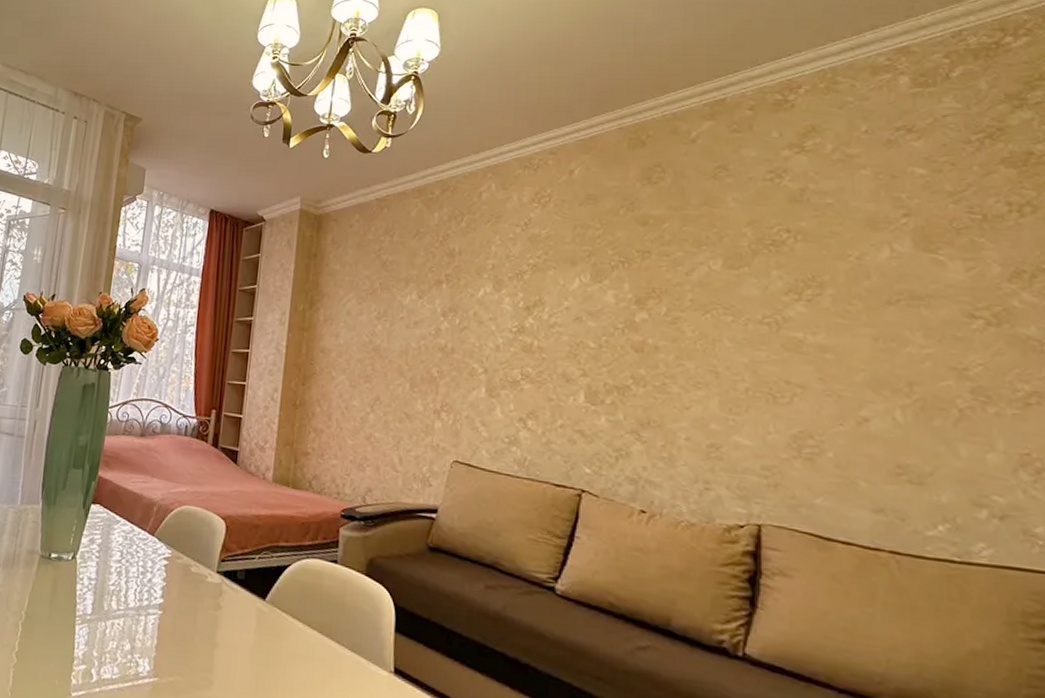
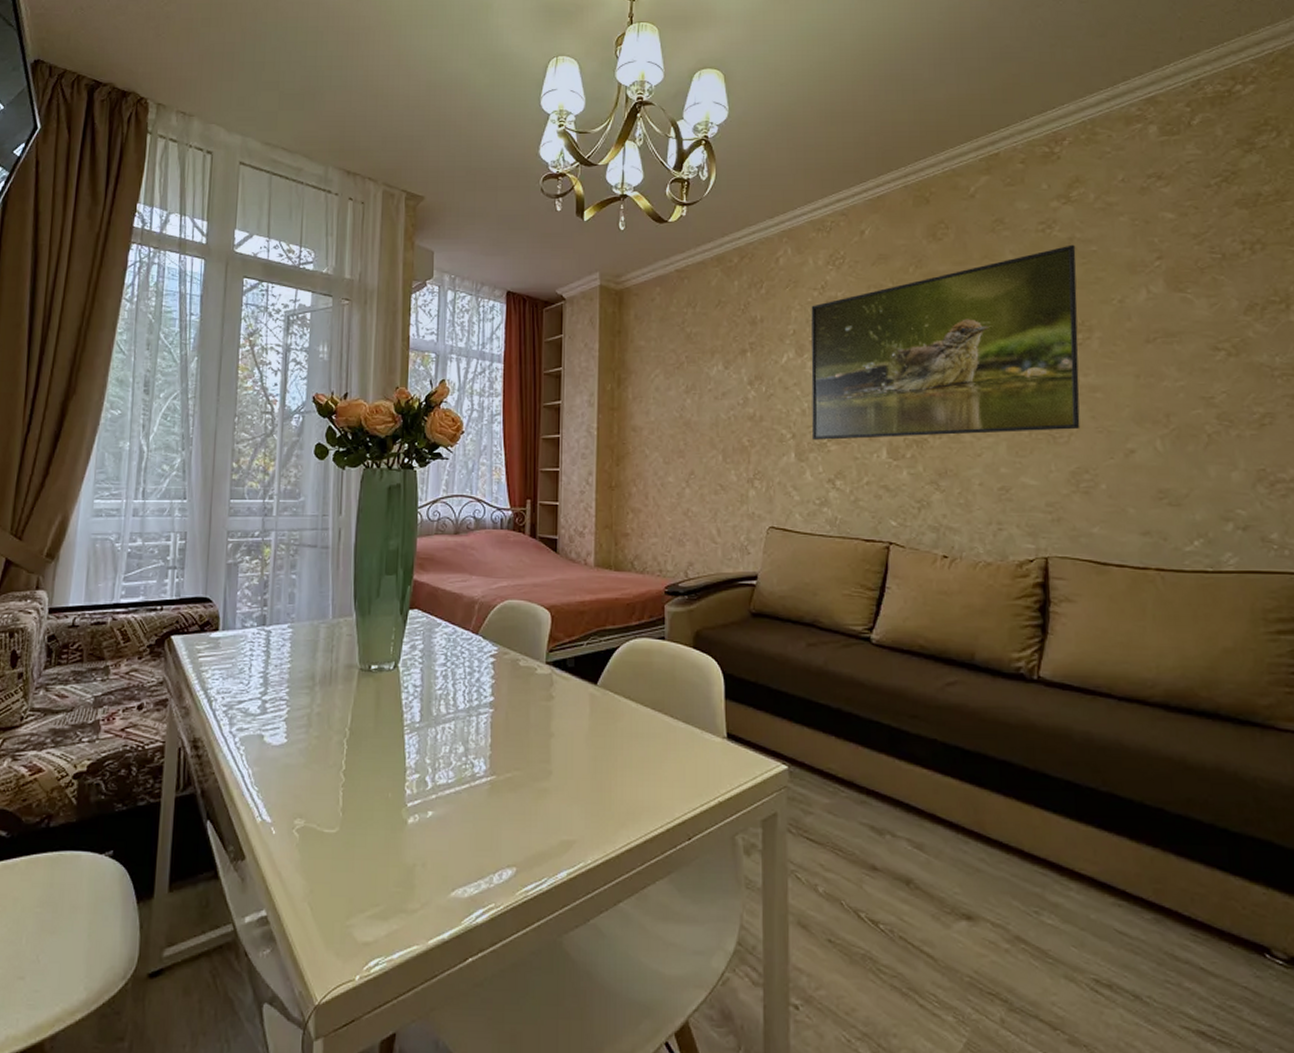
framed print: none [505,196,809,391] -> present [811,244,1080,440]

